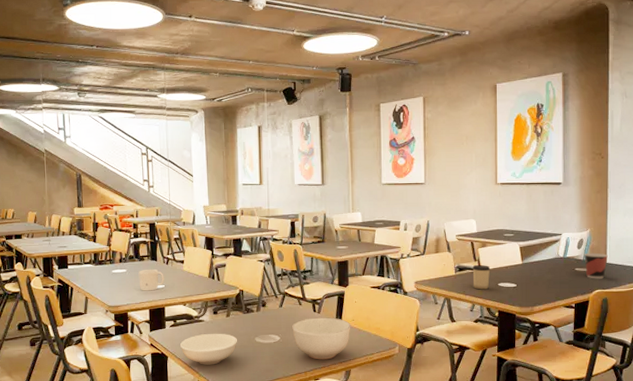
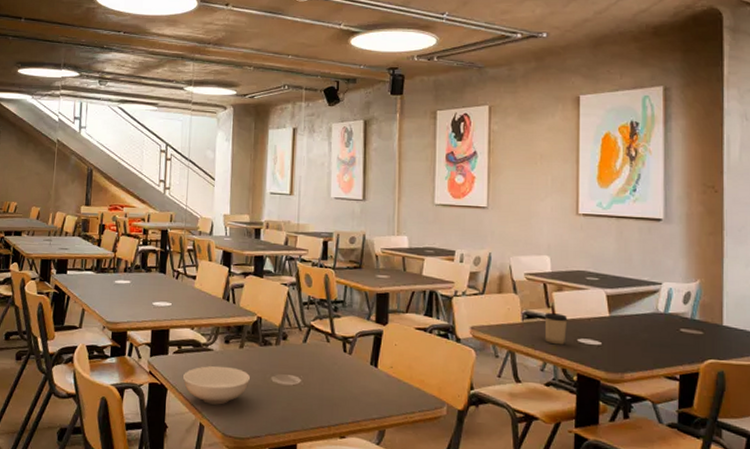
mug: present [138,269,164,291] -> none [143,283,172,309]
bowl: present [292,317,351,360] -> none [317,359,389,414]
cup: present [584,252,608,279] -> none [692,310,724,346]

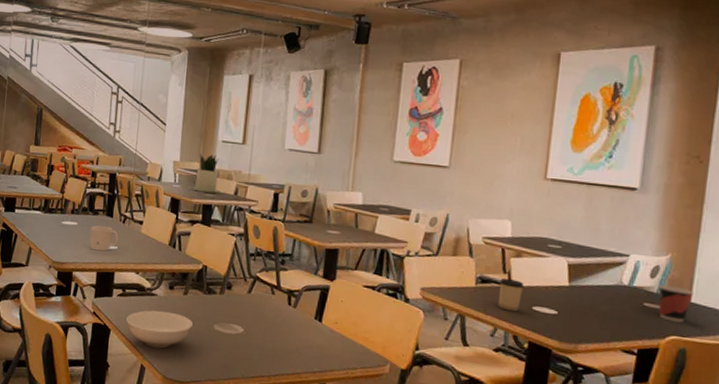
mug: none [143,283,172,309] -> present [89,225,119,252]
planter: none [244,206,269,245] -> present [193,153,219,194]
cup: none [692,310,724,346] -> present [658,284,694,323]

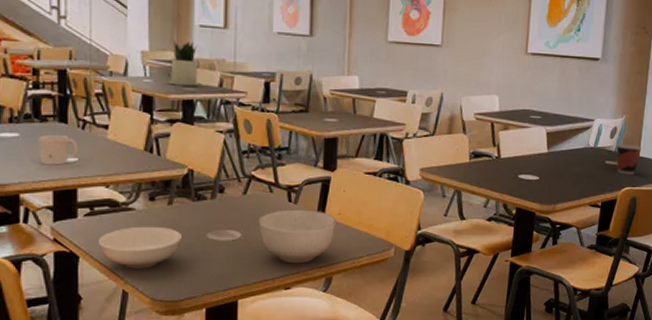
bowl: none [260,311,333,366] -> present [259,209,337,264]
cup: present [498,278,524,312] -> none [490,152,511,182]

